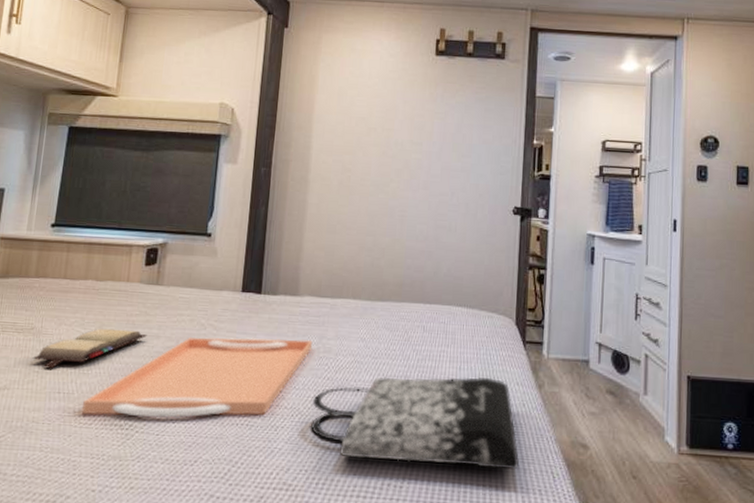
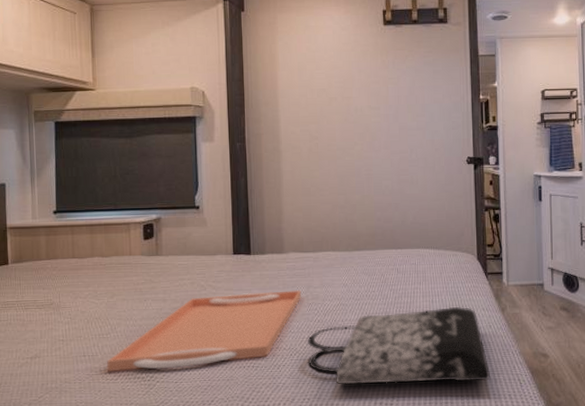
hardback book: present [32,328,147,369] -> none [56,296,155,337]

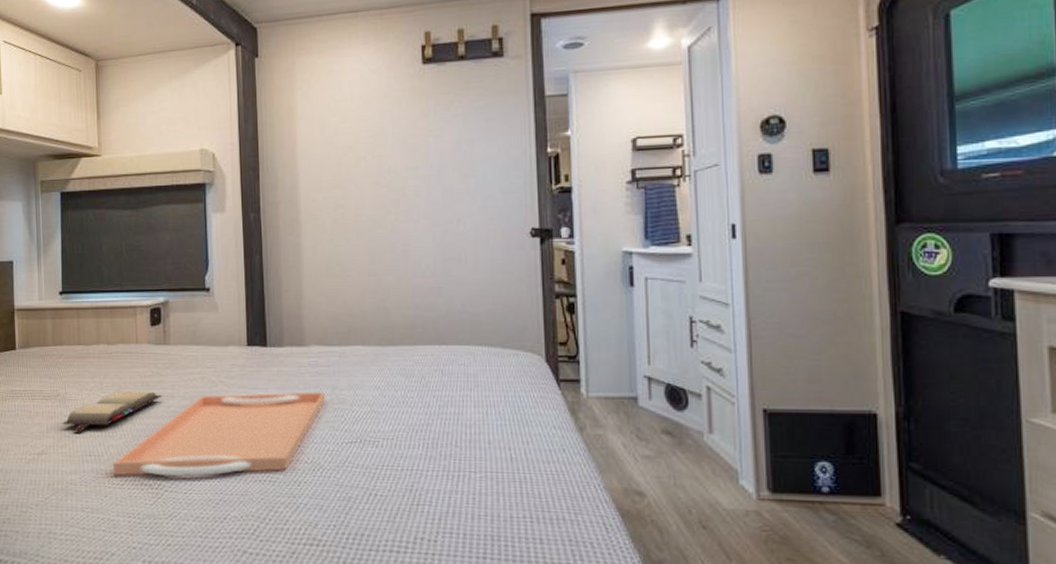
hardback book: none [56,296,155,337] -> present [62,391,162,433]
tote bag: present [307,306,491,384] -> none [332,421,565,521]

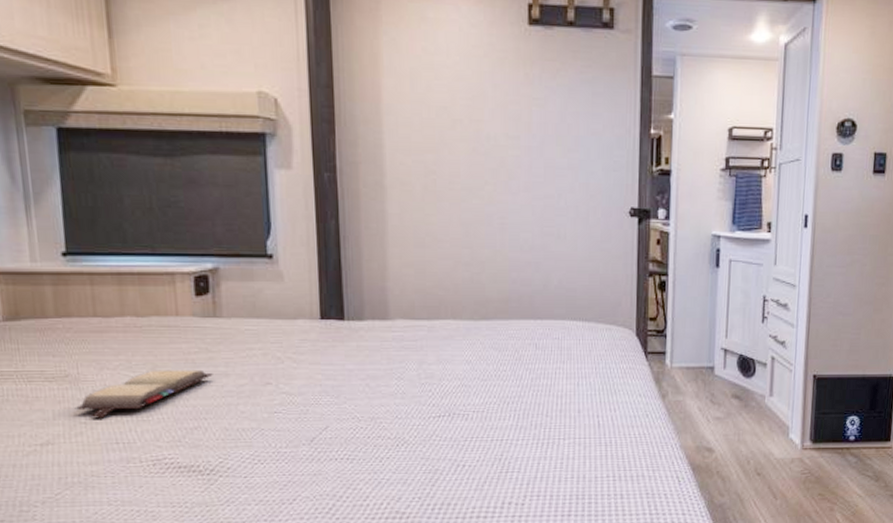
serving tray: present [113,391,326,476] -> none [150,367,412,464]

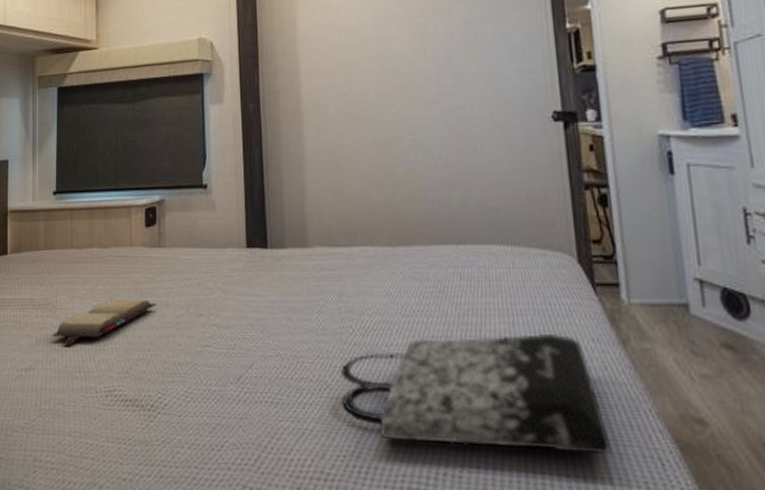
tote bag: none [418,391,645,480] -> present [340,333,612,455]

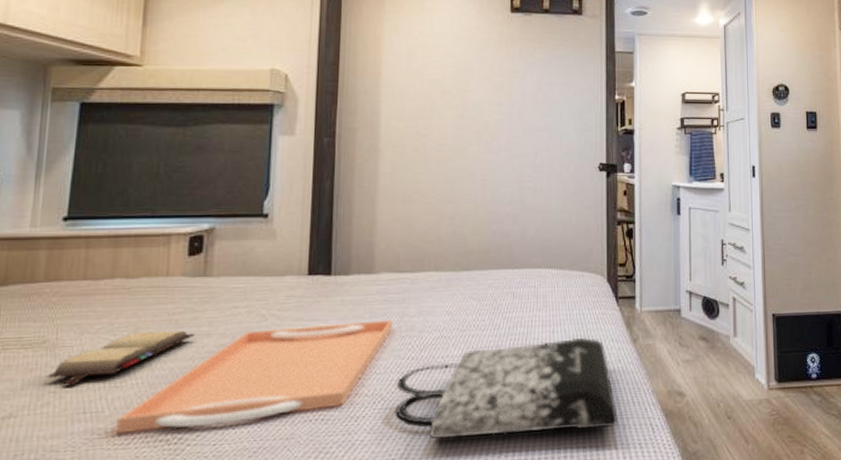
serving tray: none [104,299,332,396] -> present [117,320,394,434]

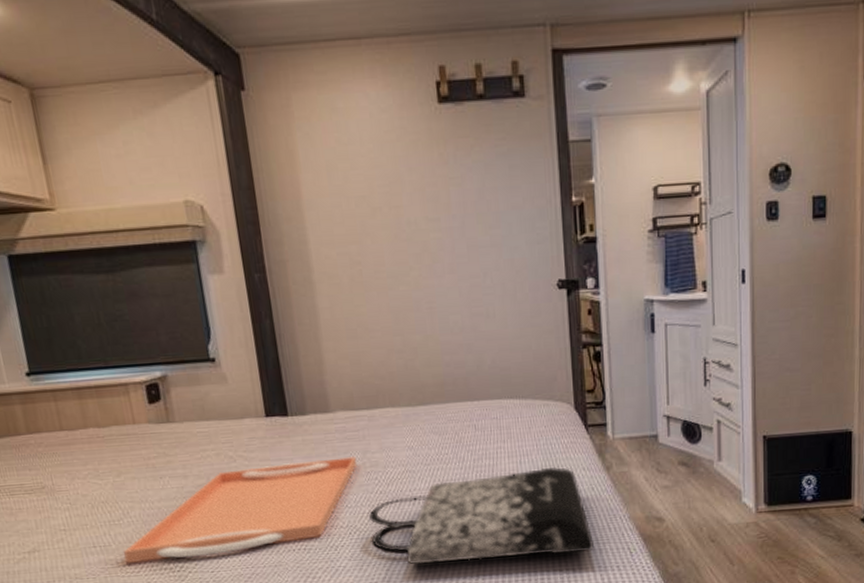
hardback book: present [46,330,195,387] -> none [54,473,173,526]

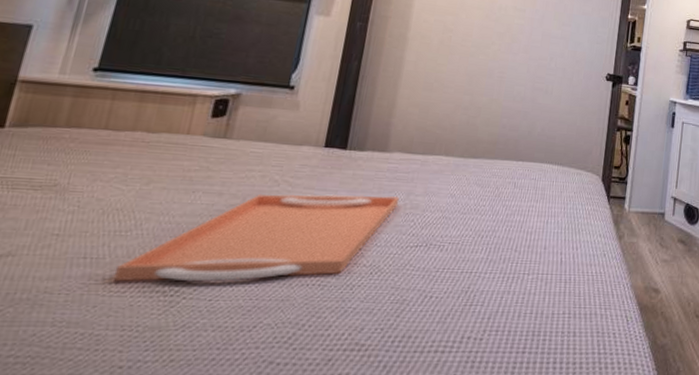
tote bag: present [368,466,595,564] -> none [389,229,598,316]

